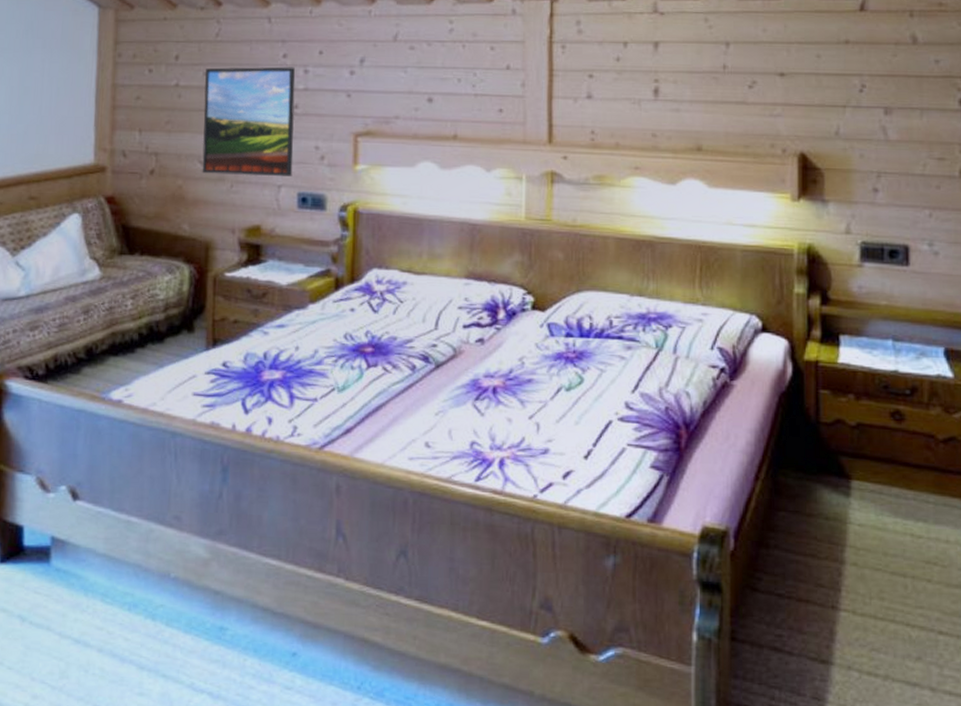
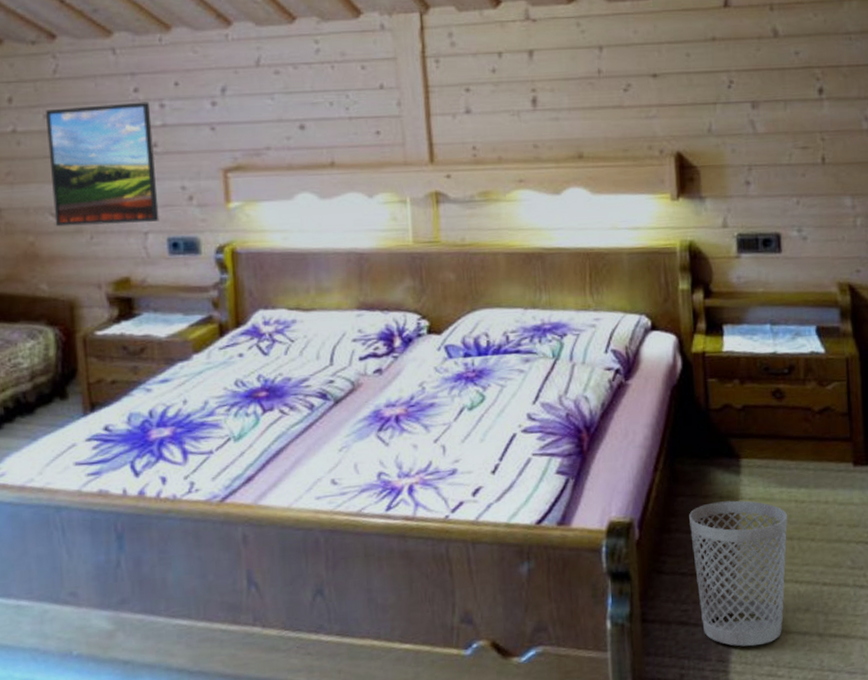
wastebasket: none [790,523,902,689] -> present [689,500,788,647]

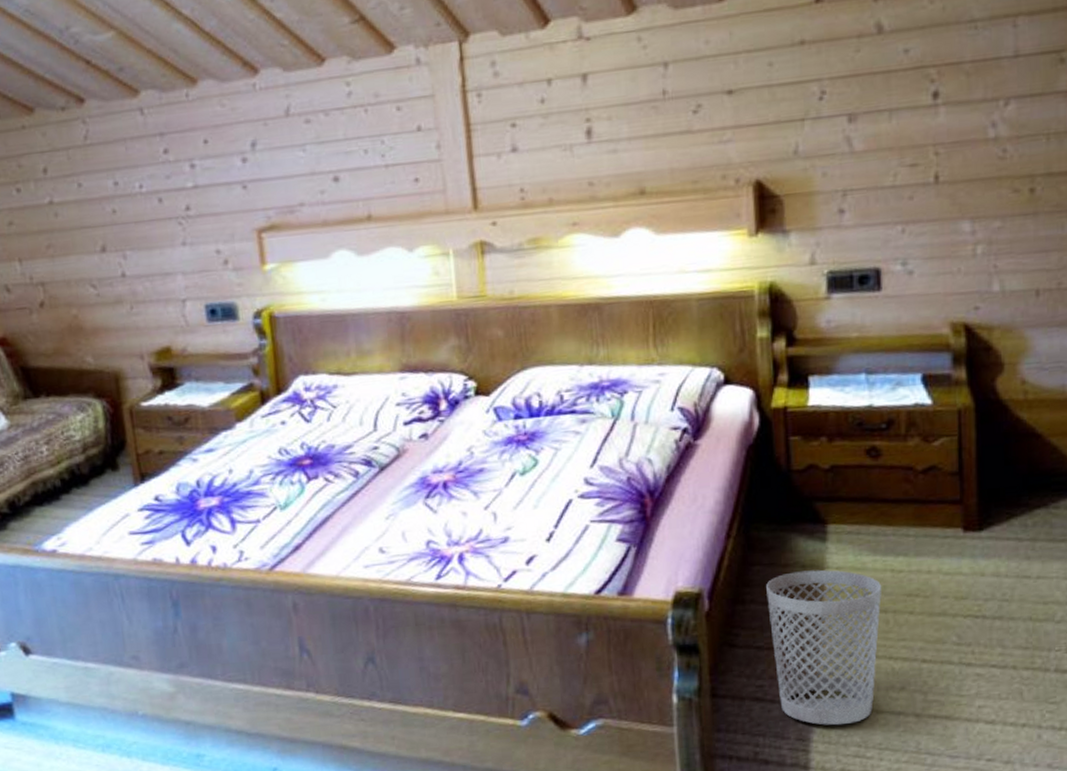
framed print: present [46,102,159,227] -> none [80,163,196,298]

